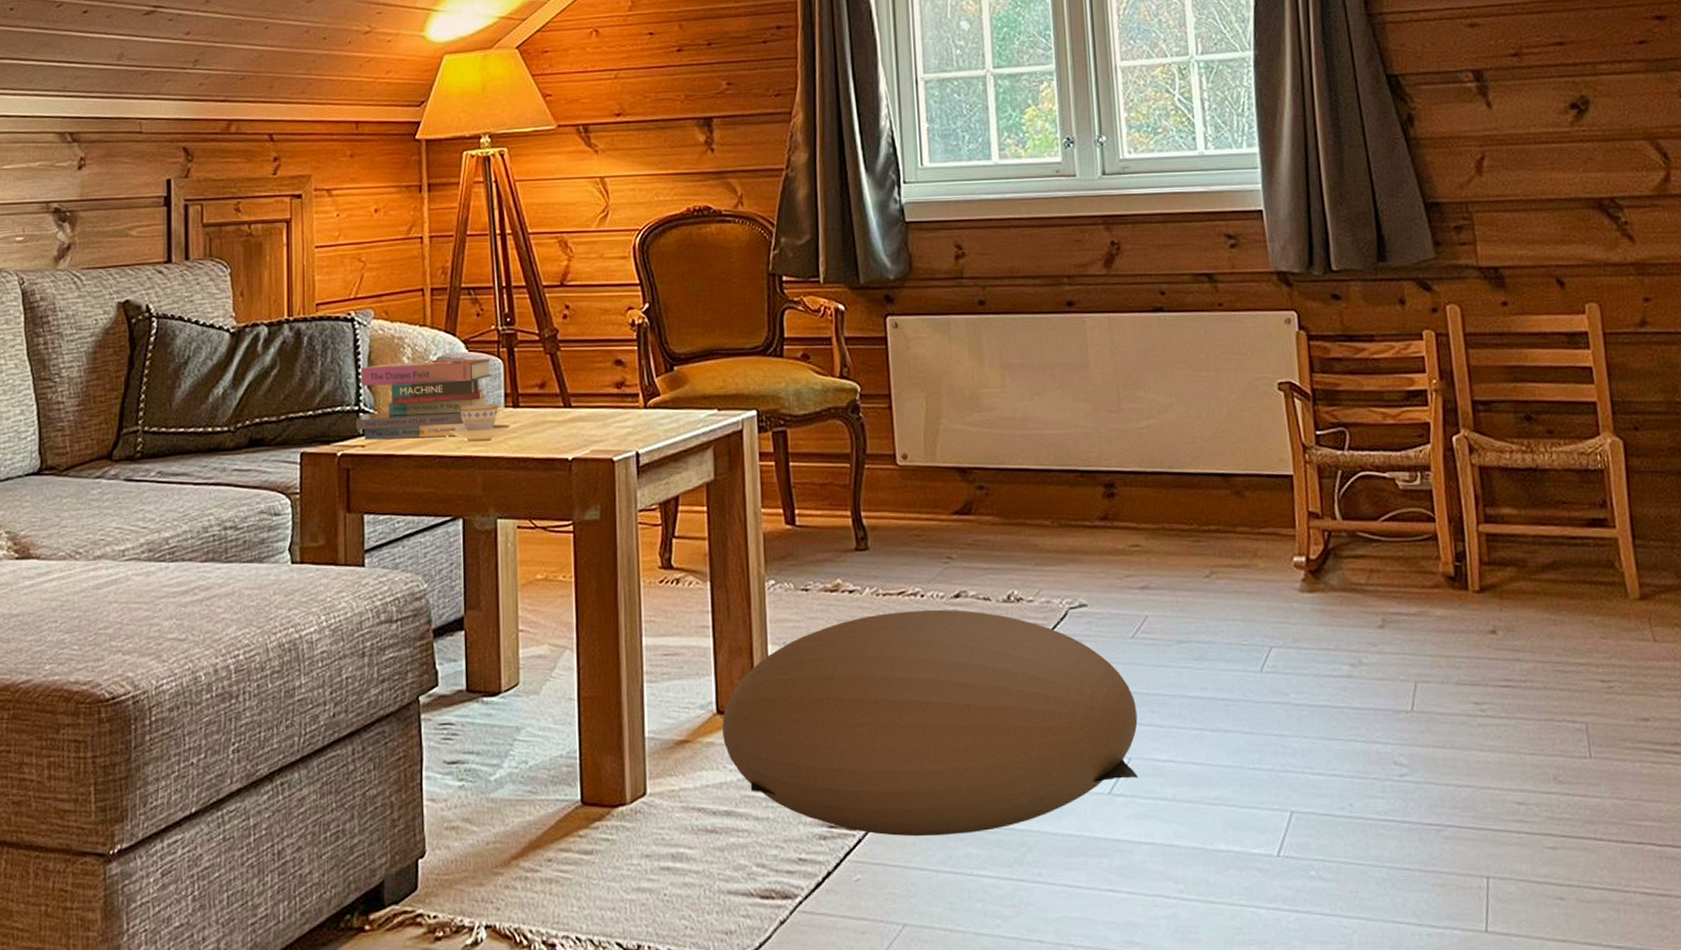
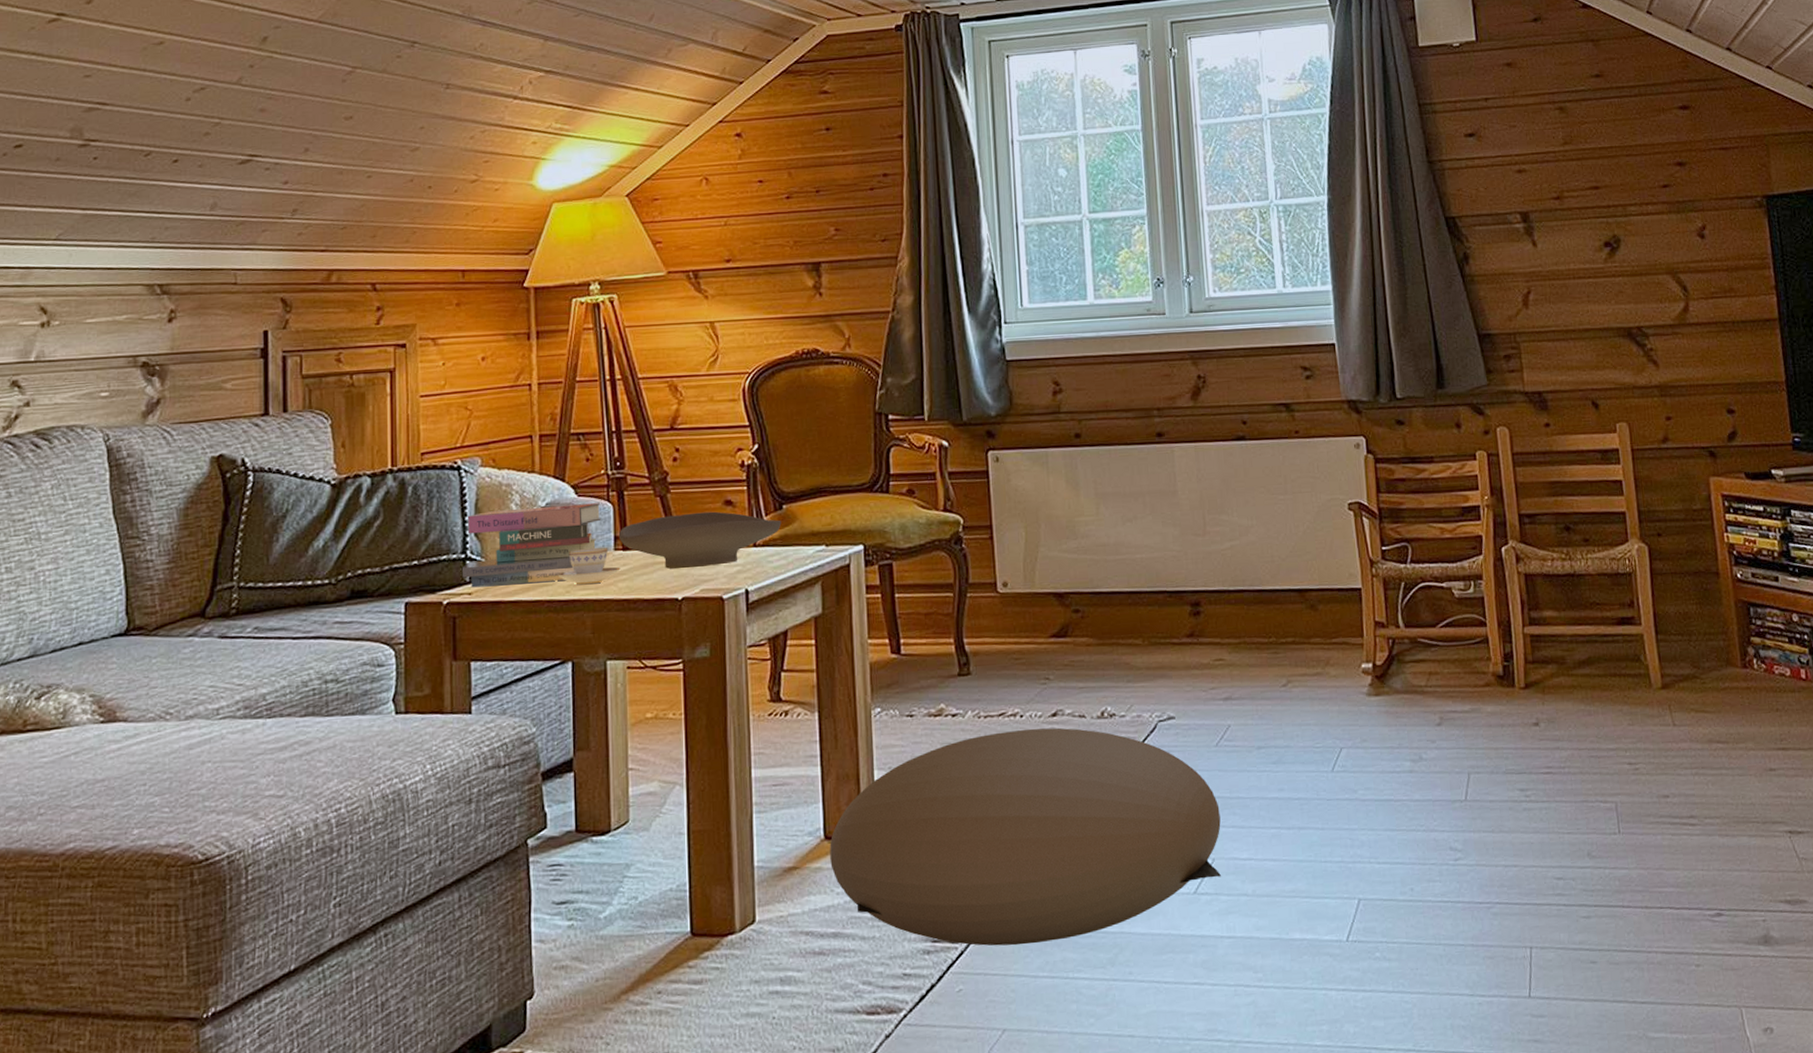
decorative bowl: none [509,371,673,429] -> present [618,511,782,570]

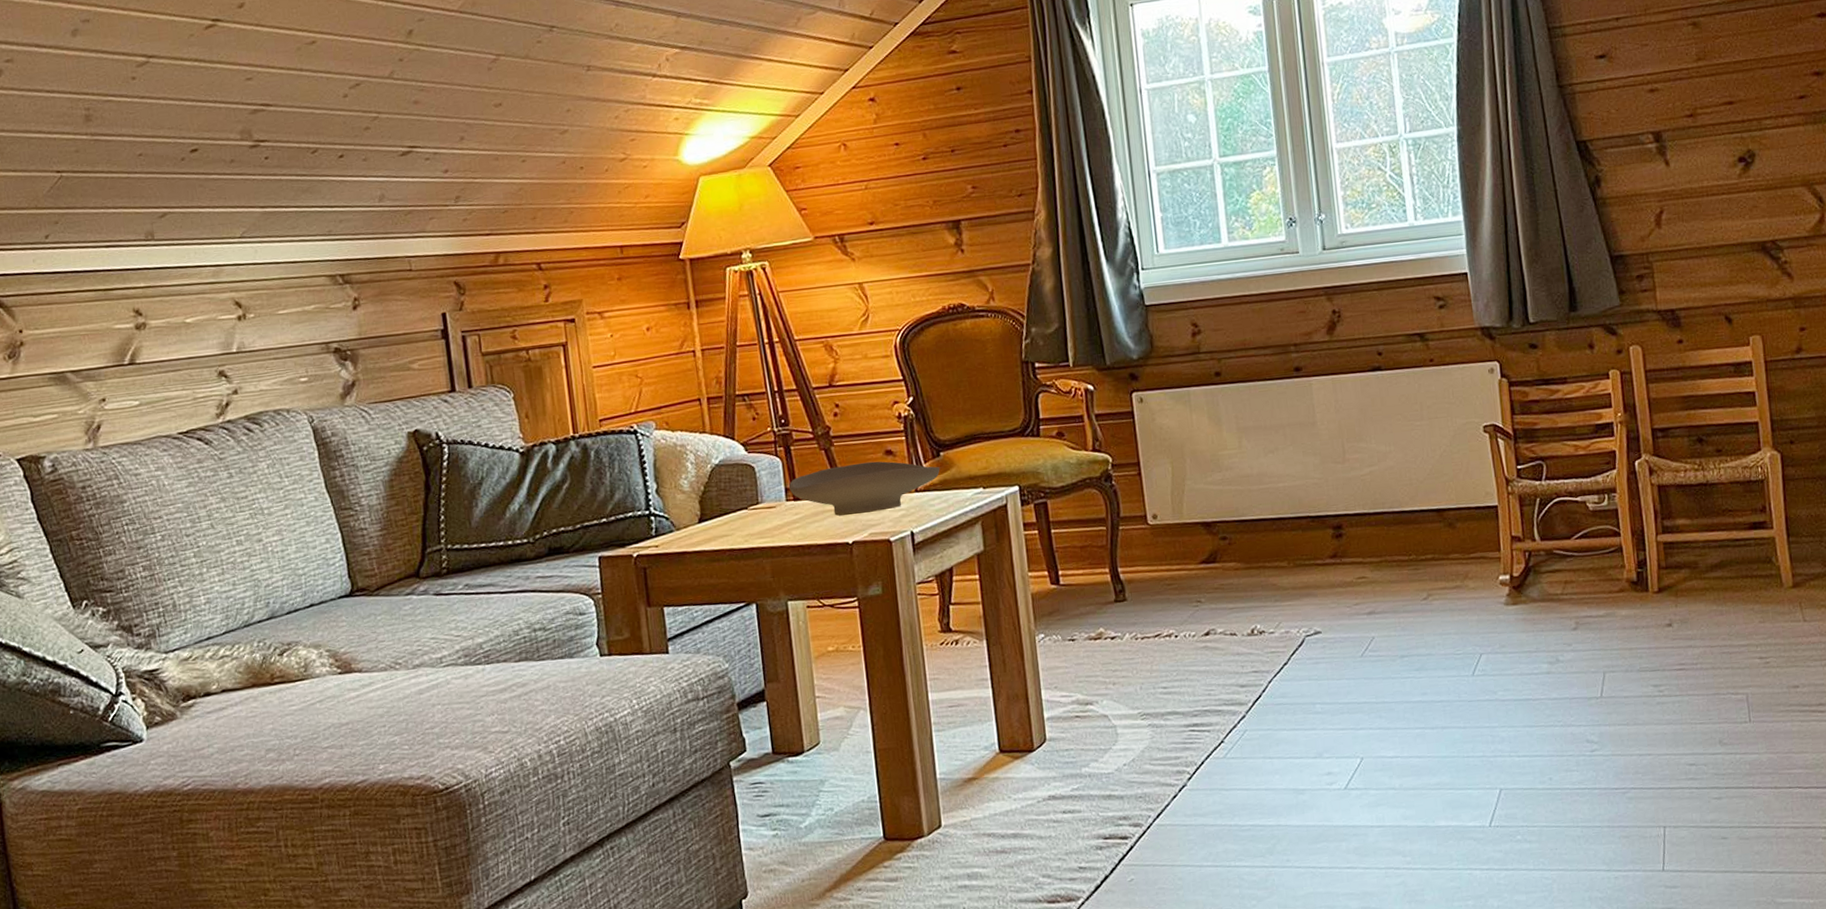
books: present [461,503,601,588] -> none [647,458,772,541]
teacup: present [557,547,621,585] -> none [735,498,793,534]
pouf: present [830,728,1221,946] -> none [1004,645,1370,841]

